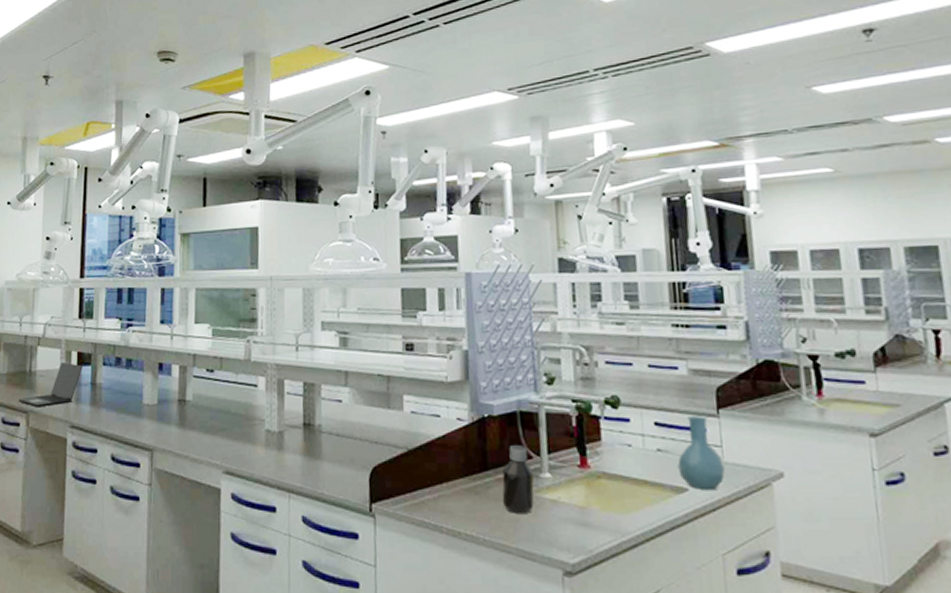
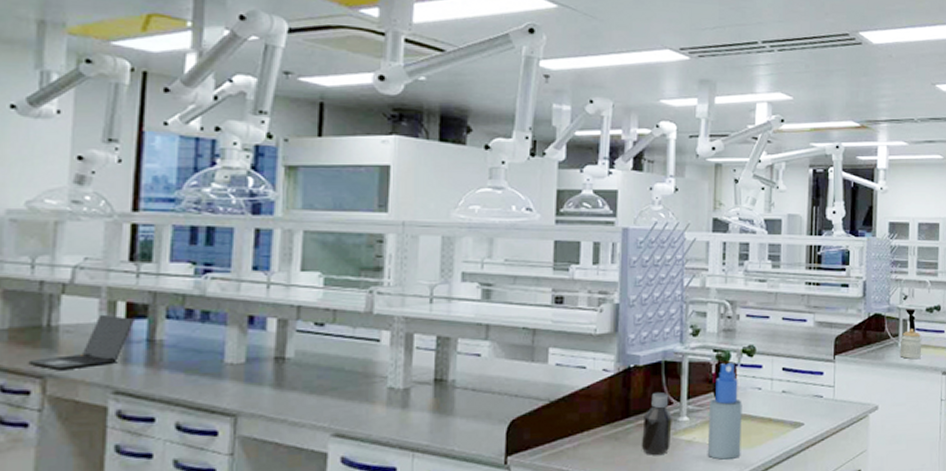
spray bottle: none [572,415,615,525] -> present [707,363,742,460]
flask: present [677,416,726,489] -> none [798,361,835,423]
jar: none [804,379,836,417] -> present [900,329,922,360]

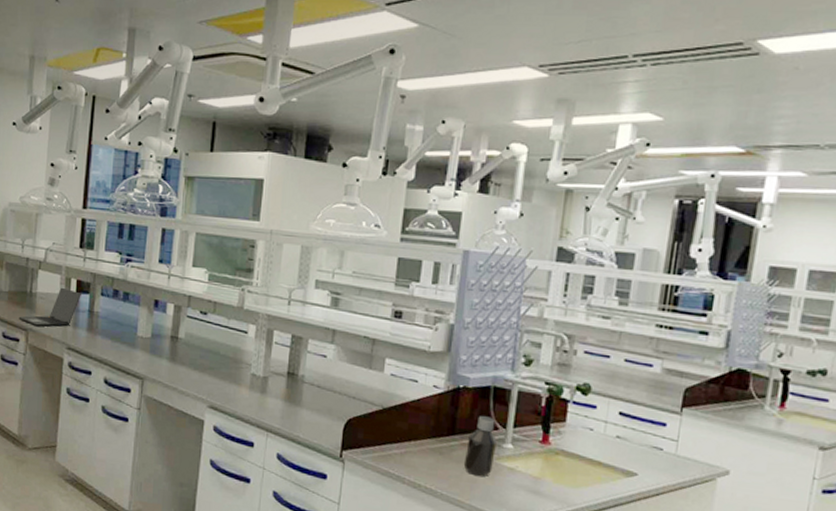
spray bottle: present [707,363,742,460] -> none [528,397,571,495]
jar: present [900,329,922,360] -> none [764,392,797,428]

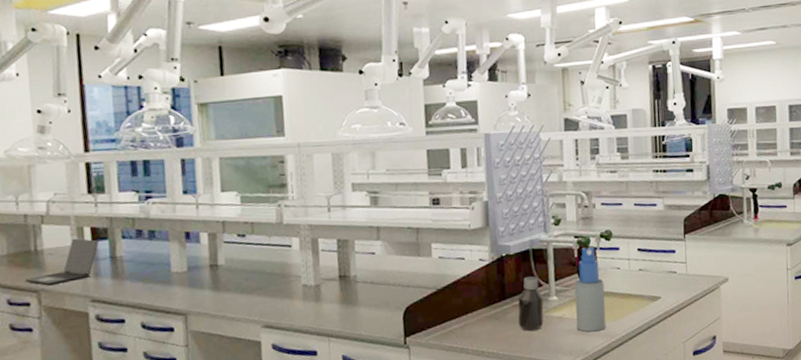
spray bottle: none [528,397,571,495] -> present [574,247,606,332]

